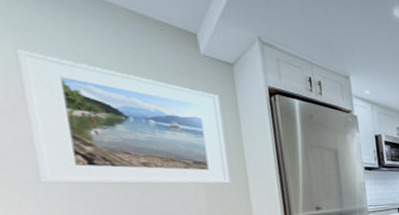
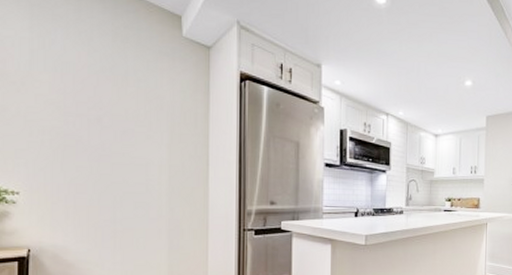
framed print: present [15,49,231,184] -> none [30,26,194,168]

